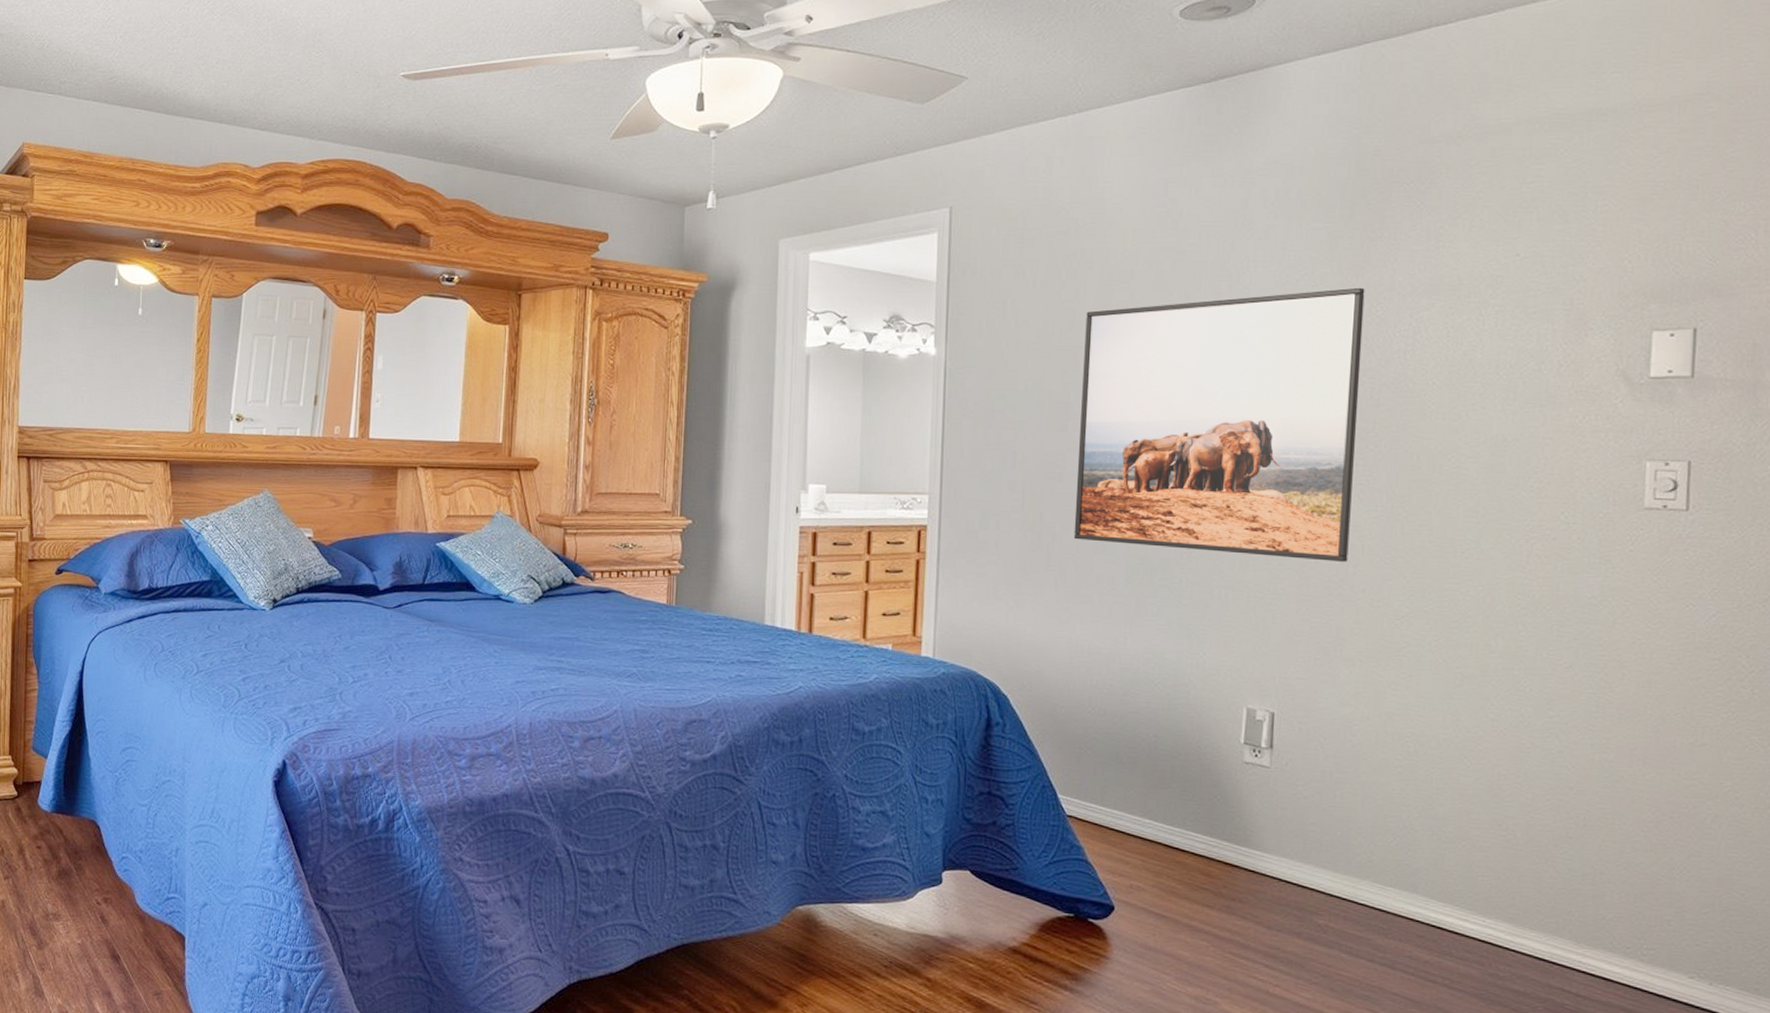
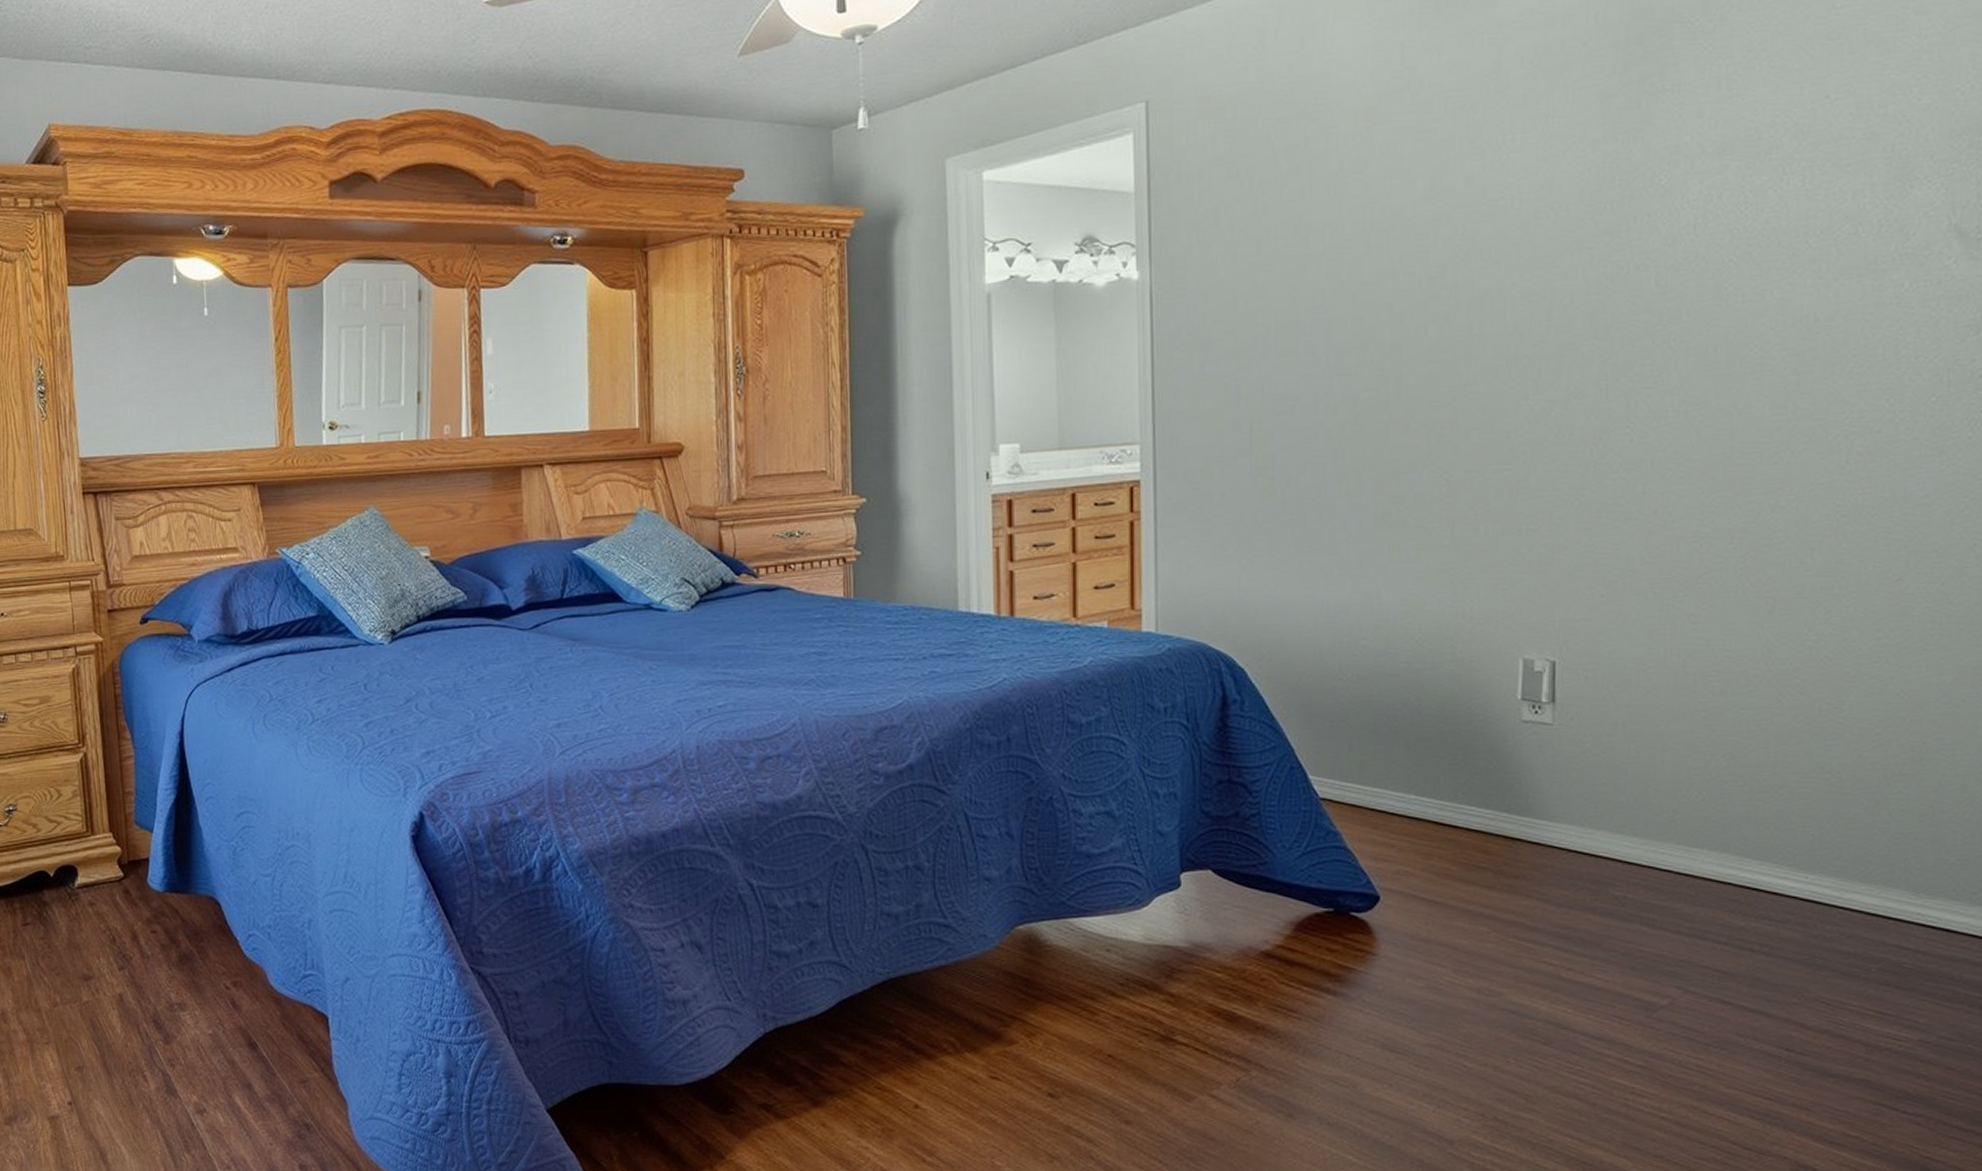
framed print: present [1073,287,1365,562] -> none [1312,153,1645,482]

